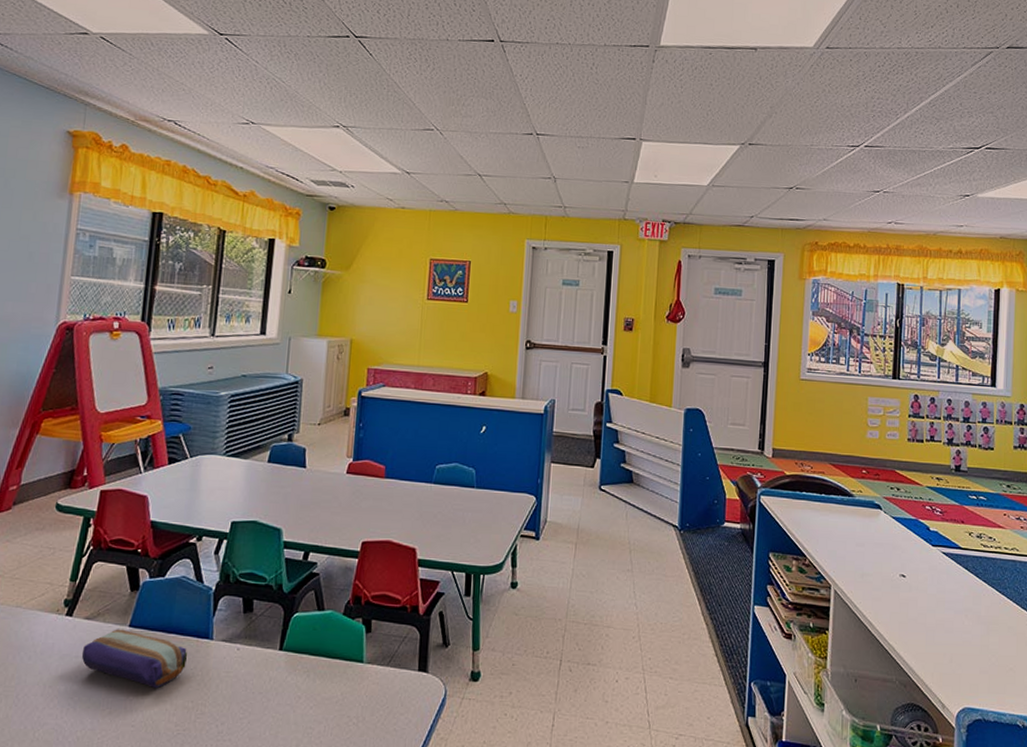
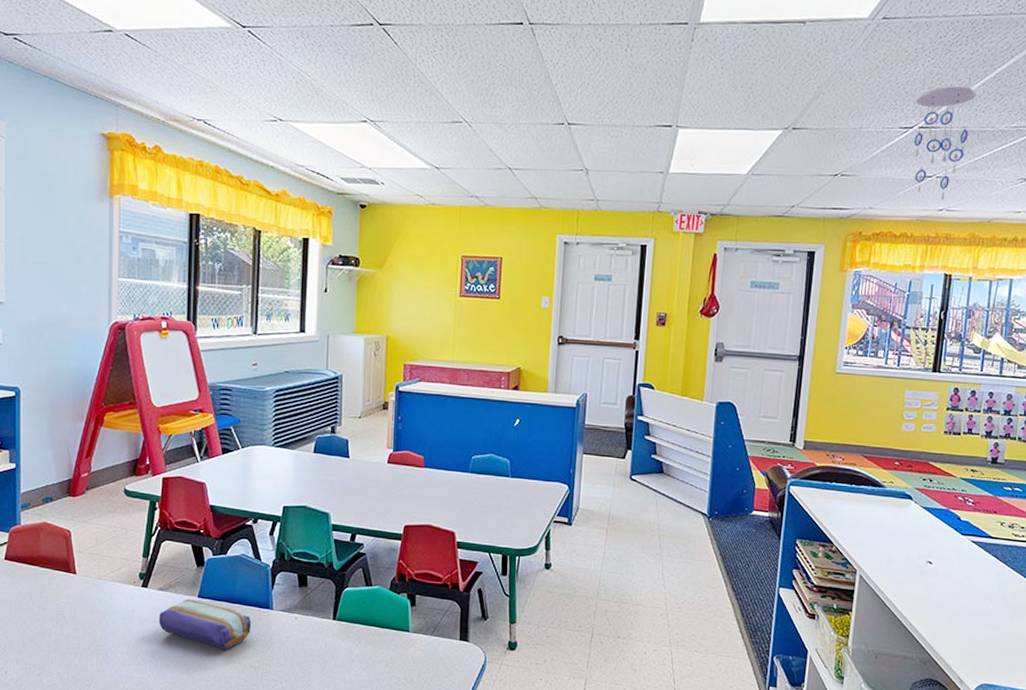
ceiling mobile: none [861,110,914,214] -> present [914,86,976,200]

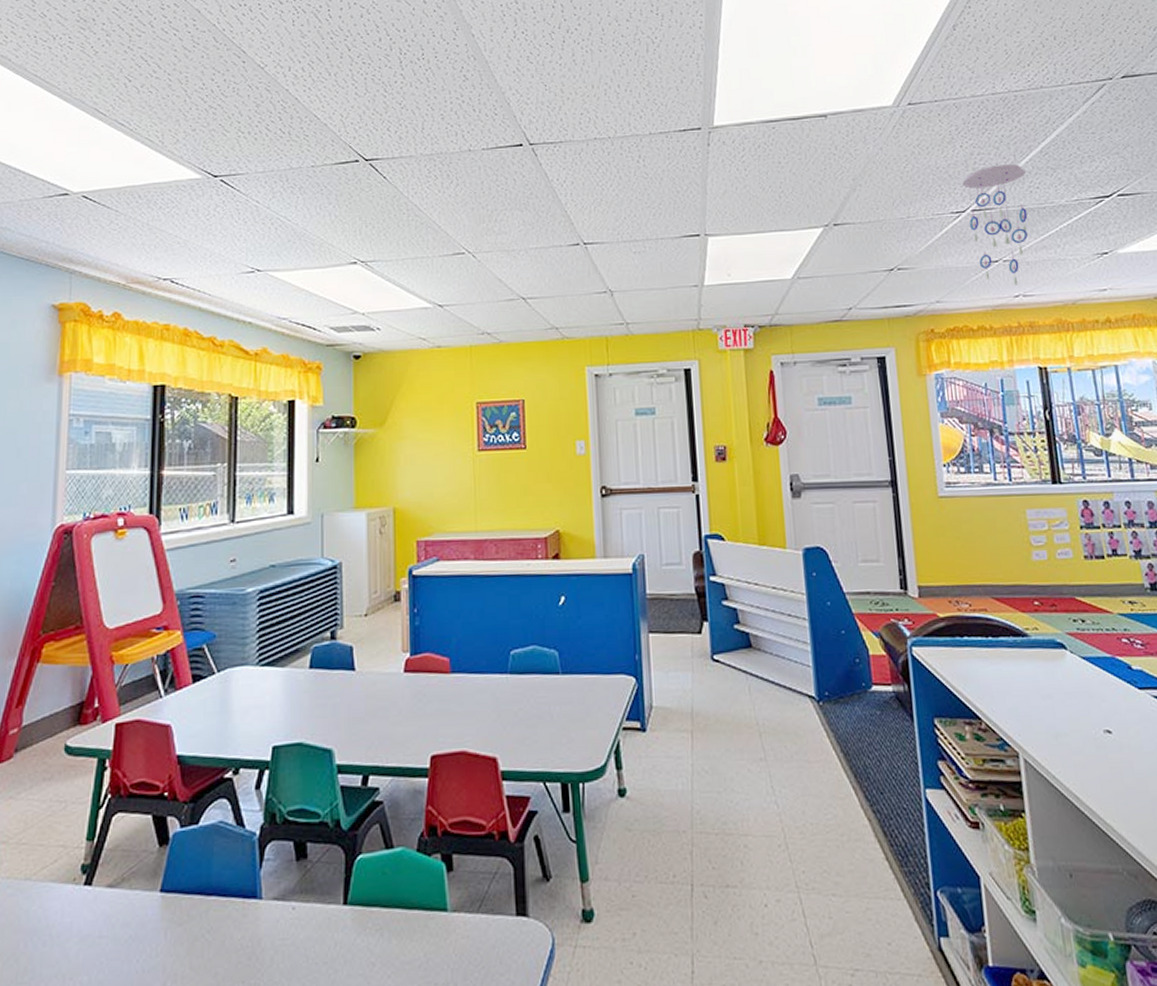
pencil case: present [158,599,252,651] -> none [106,895,234,970]

